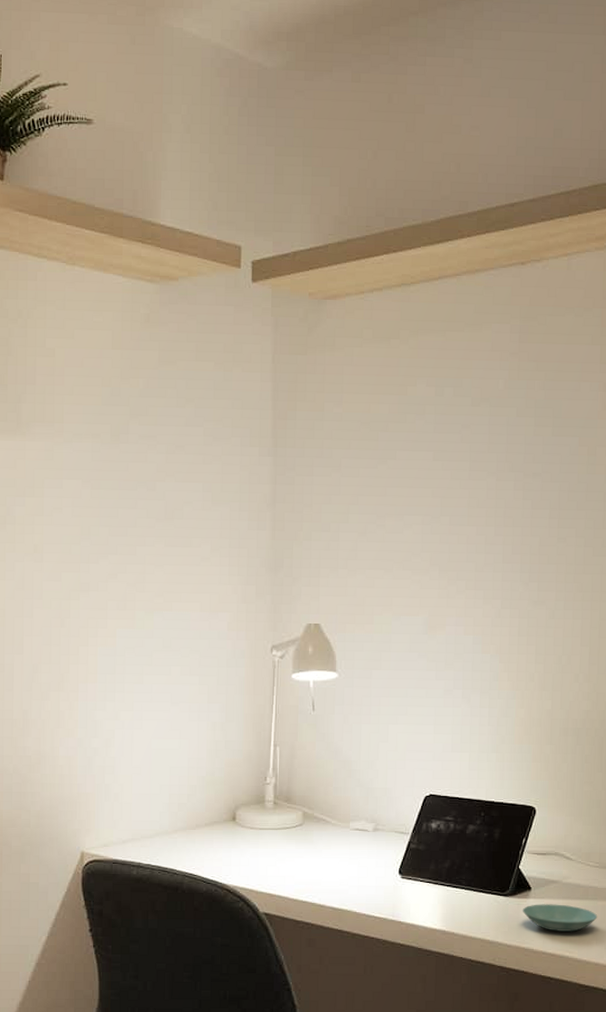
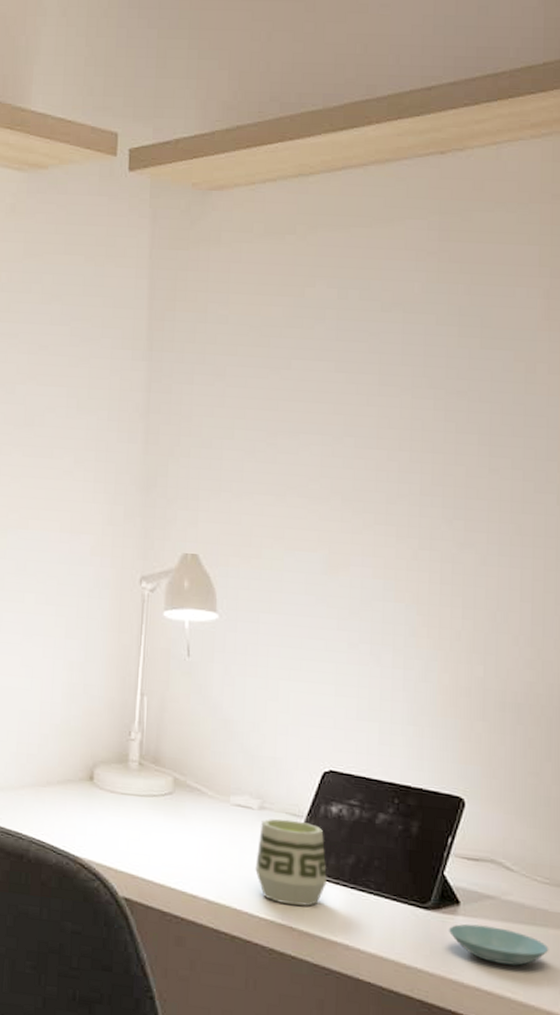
cup: none [371,837,428,905] -> present [255,818,327,906]

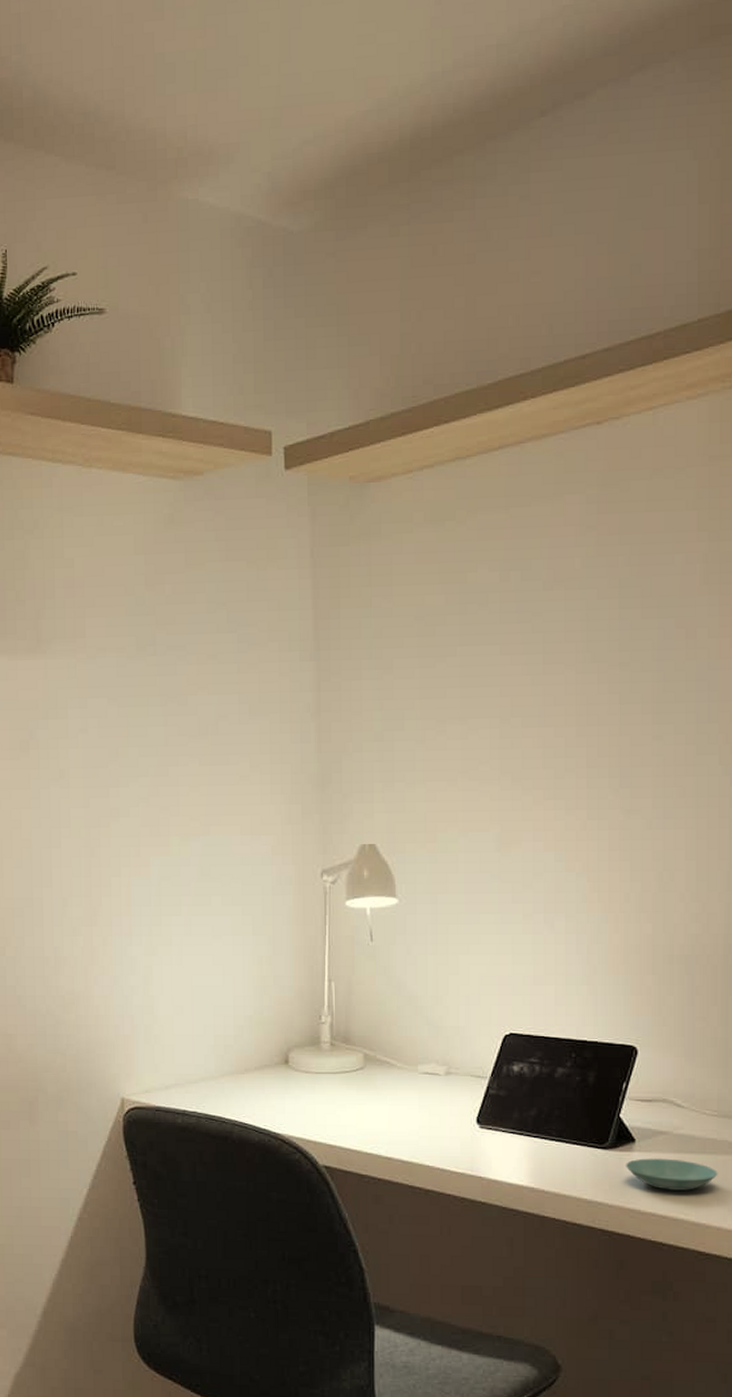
cup: present [255,818,327,906] -> none [445,1081,511,1158]

